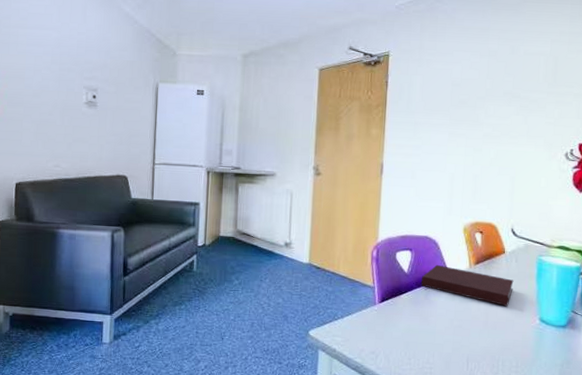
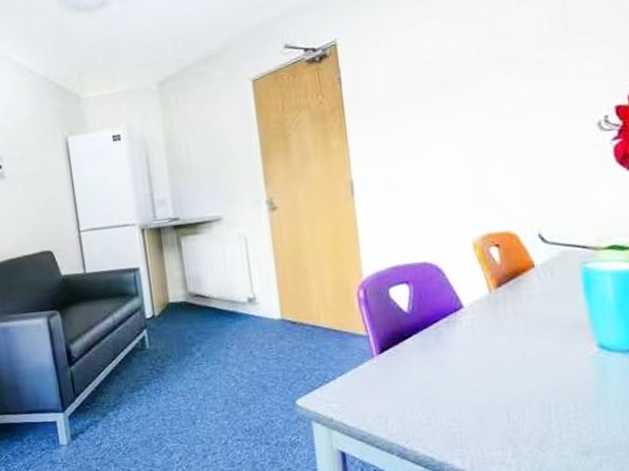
notebook: present [420,264,514,306] -> none [427,295,554,336]

